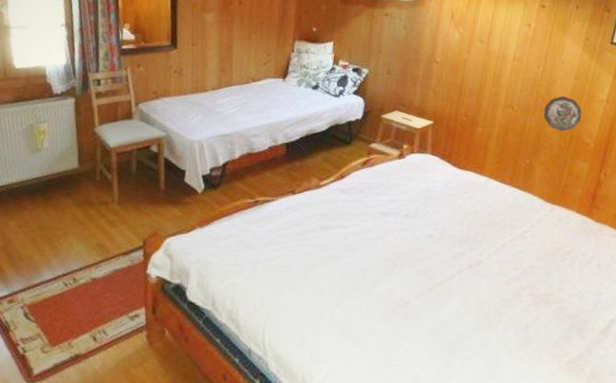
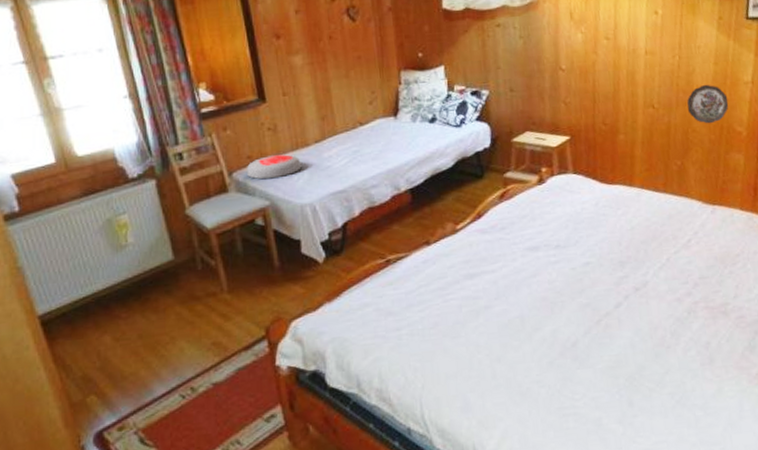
cushion: none [150,94,198,114] -> present [246,154,302,180]

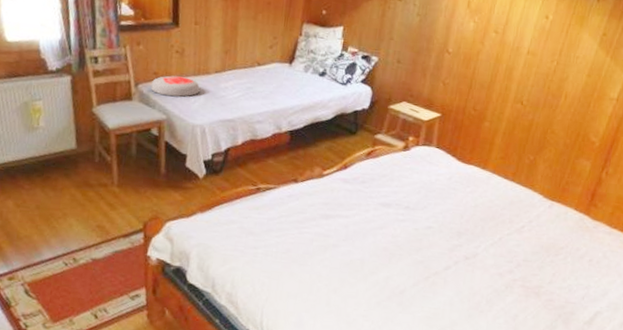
decorative plate: present [687,84,729,124] -> none [552,92,591,129]

